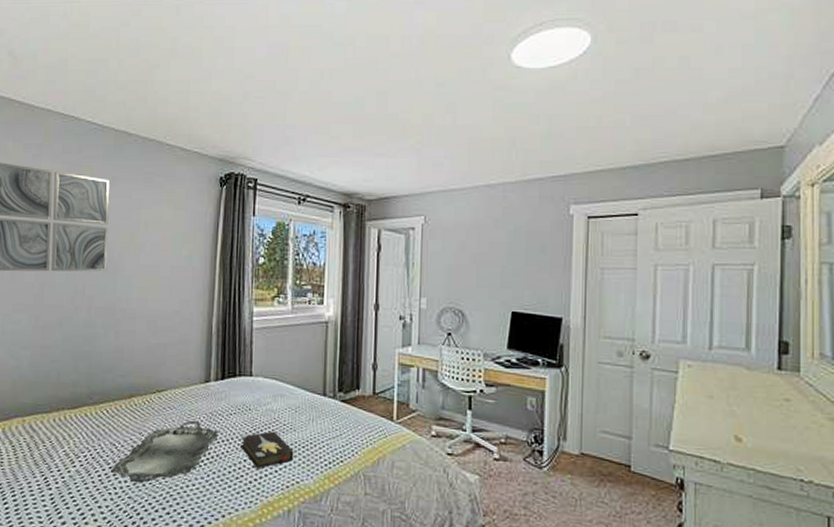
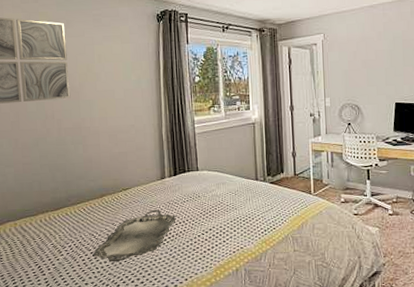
hardback book: present [240,431,294,470] -> none [194,211,237,241]

